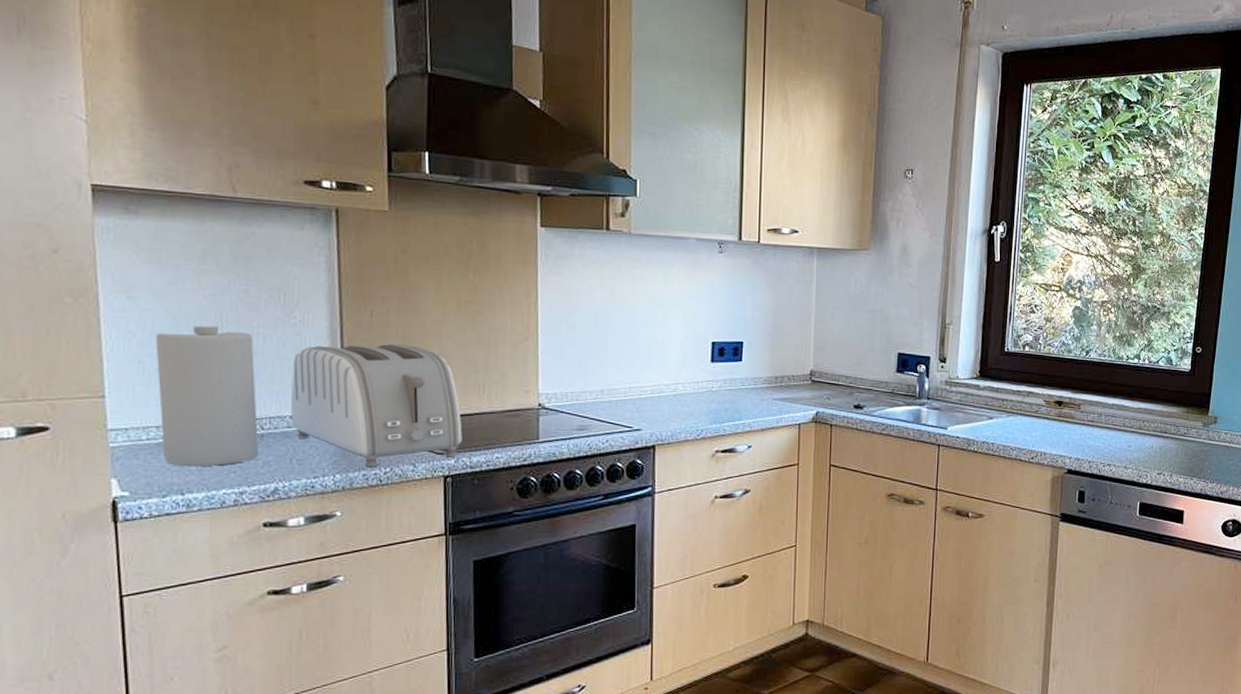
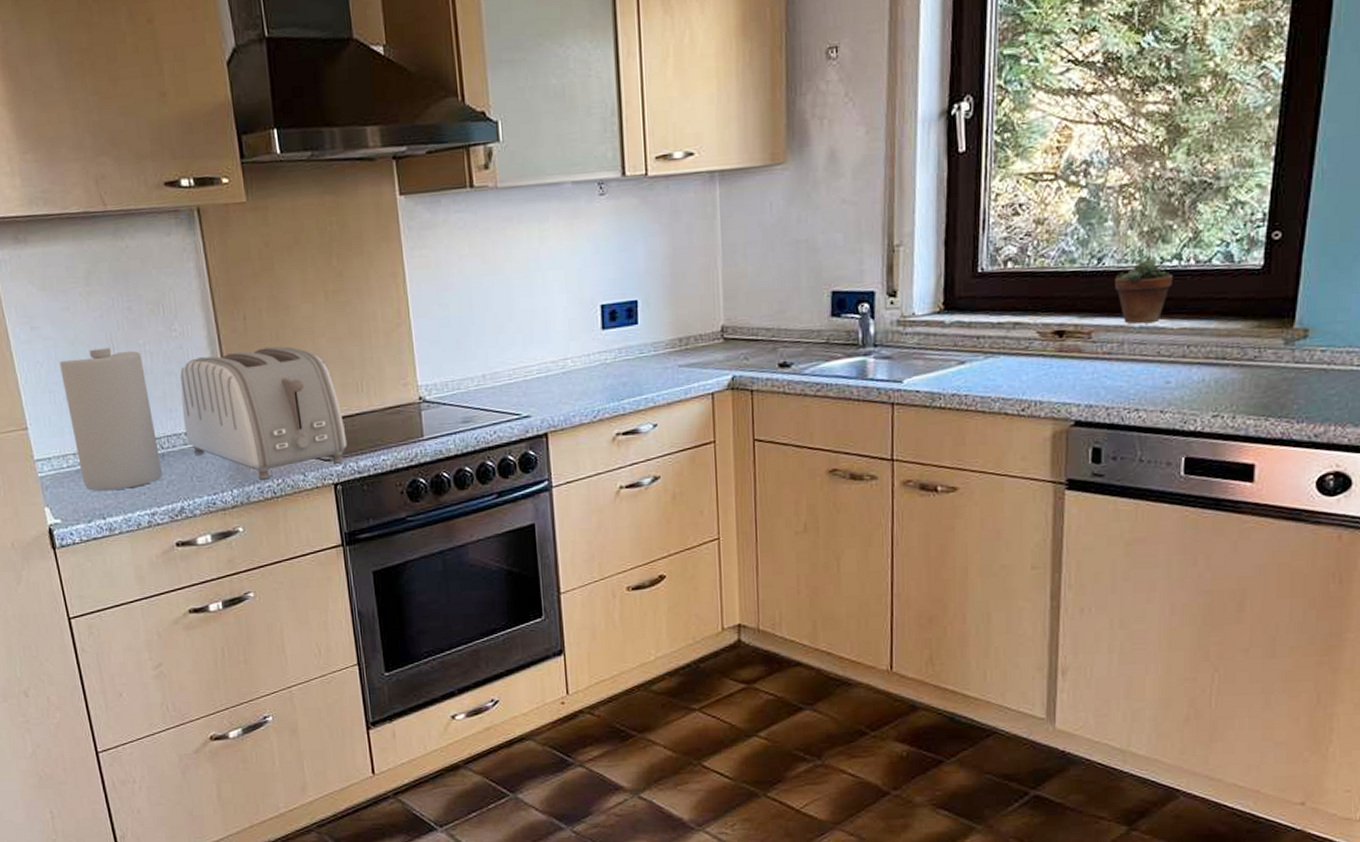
succulent plant: none [1097,342,1135,403] -> present [1115,238,1174,325]

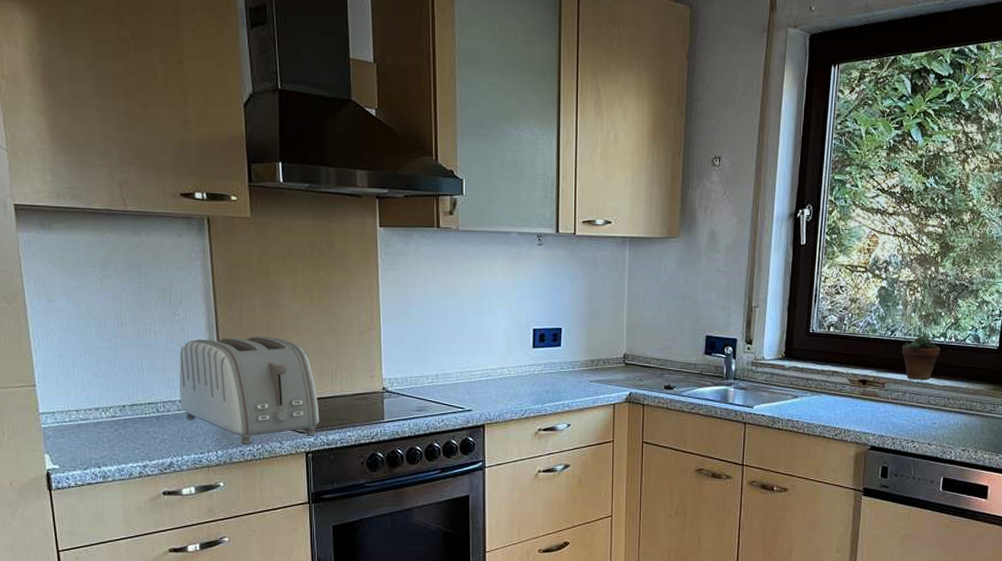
paper towel holder: present [59,348,162,492] -> none [71,323,156,444]

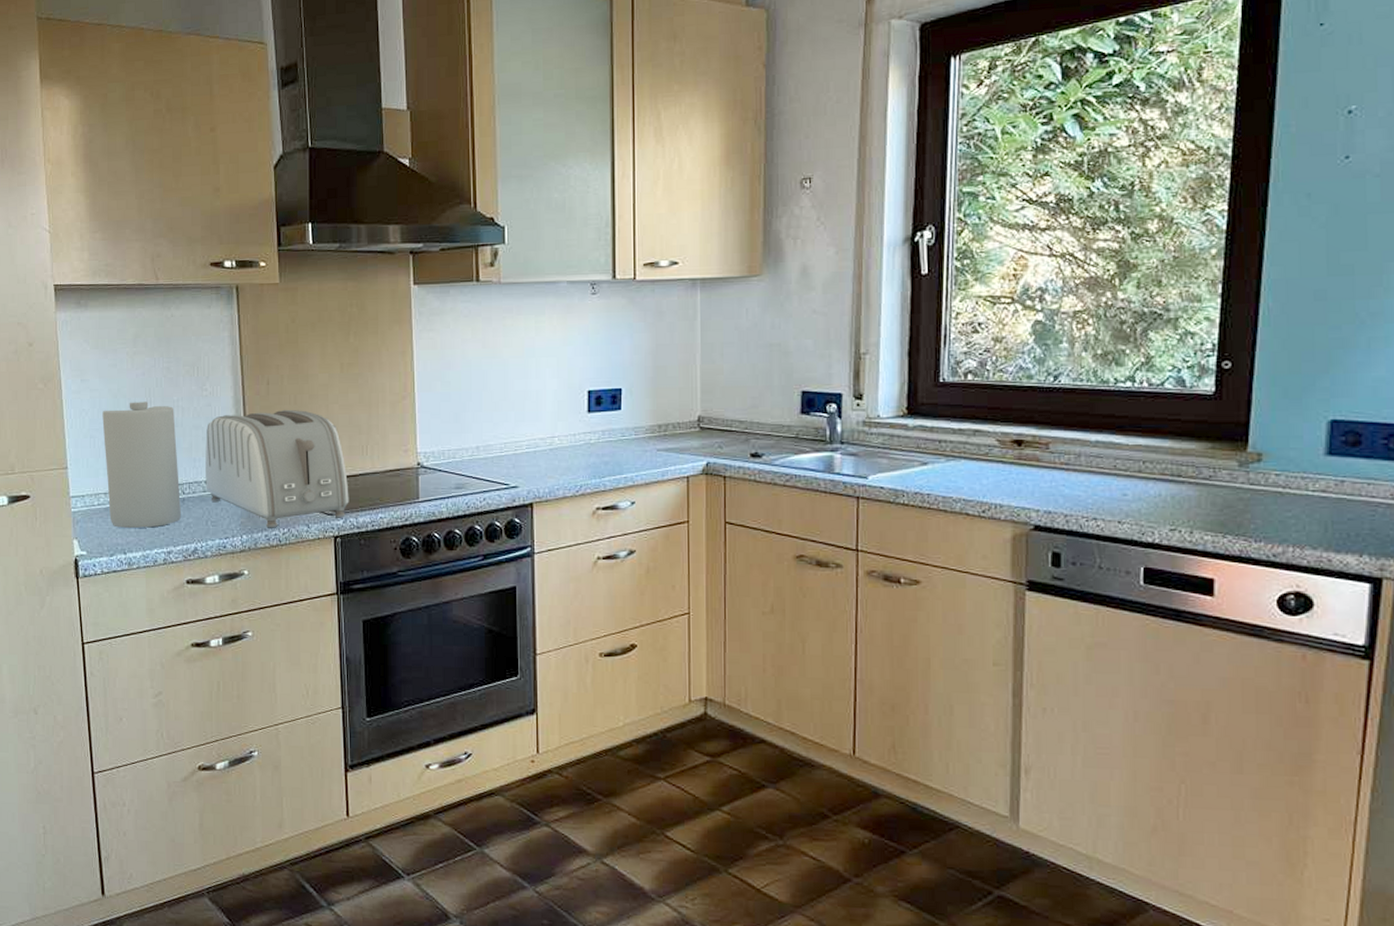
paper towel holder: none [71,323,156,444] -> present [102,401,181,529]
succulent plant: present [902,320,941,381] -> none [1071,361,1128,439]

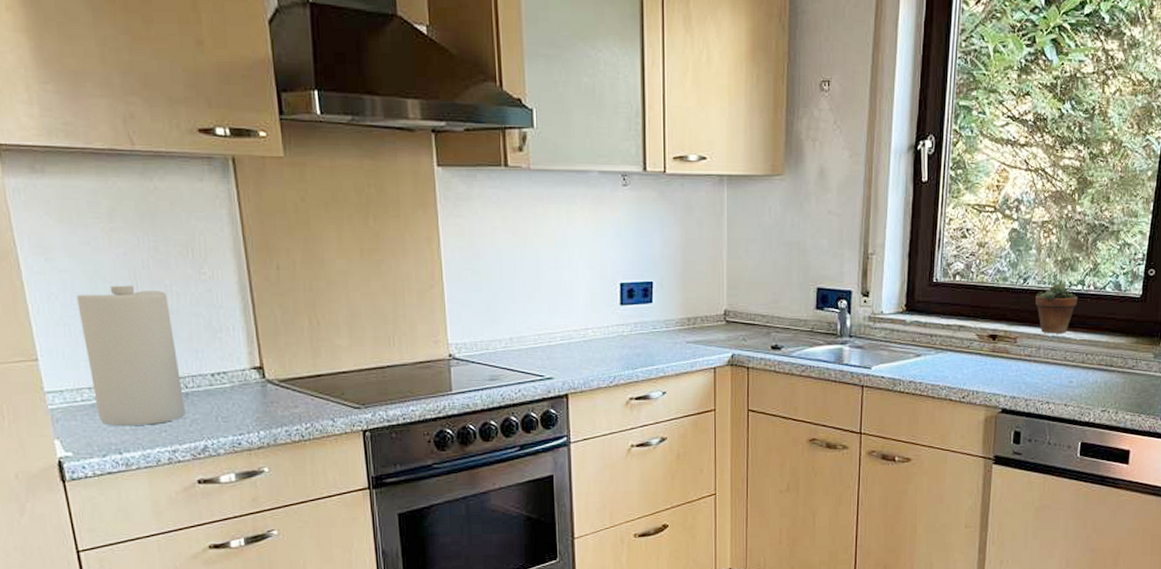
toaster: present [205,409,349,528] -> none [208,296,377,423]
succulent plant: none [1071,361,1128,439] -> present [1036,266,1078,334]

